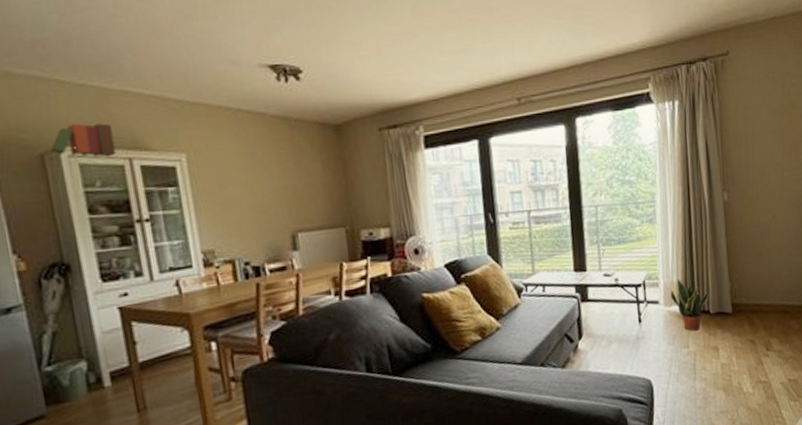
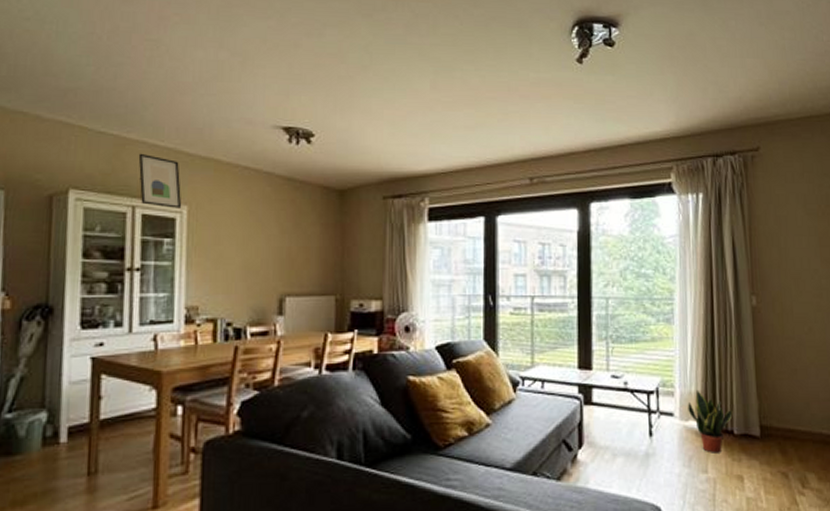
books: present [50,123,117,157] -> none [59,168,123,203]
picture frame: none [124,103,180,157] -> present [138,153,182,208]

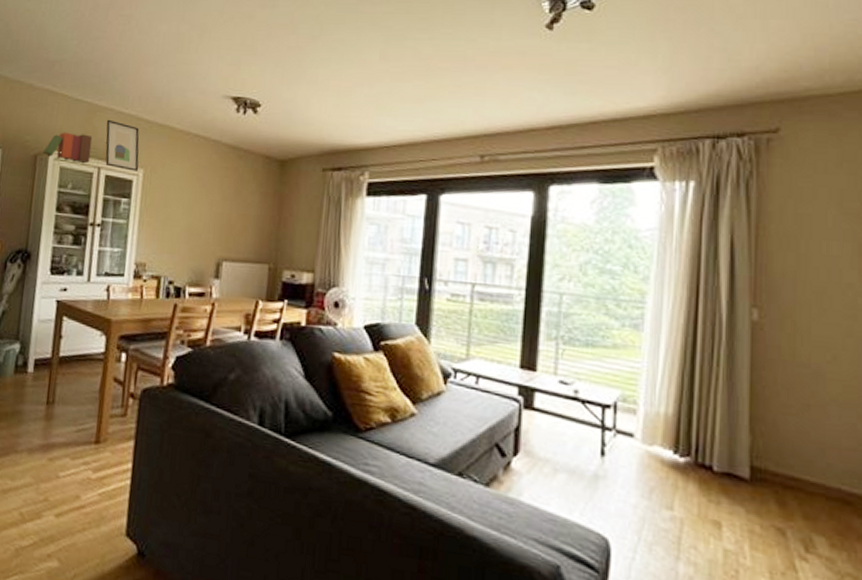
books: none [59,168,123,203] -> present [42,132,93,164]
potted plant: present [688,389,733,453] -> none [653,411,713,490]

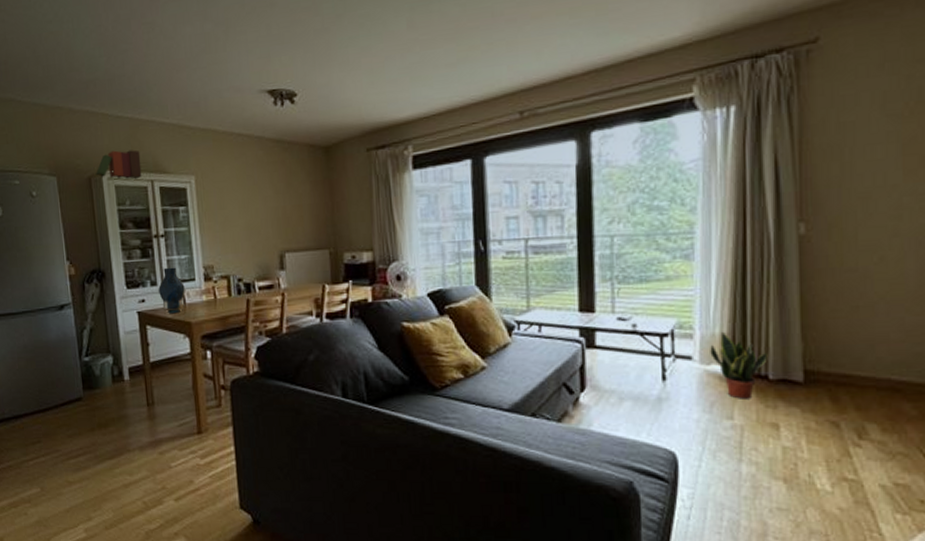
vase: none [83,258,112,308] -> present [158,267,185,314]
picture frame: present [105,119,139,171] -> none [150,131,190,179]
potted plant: none [653,411,713,490] -> present [710,331,768,399]

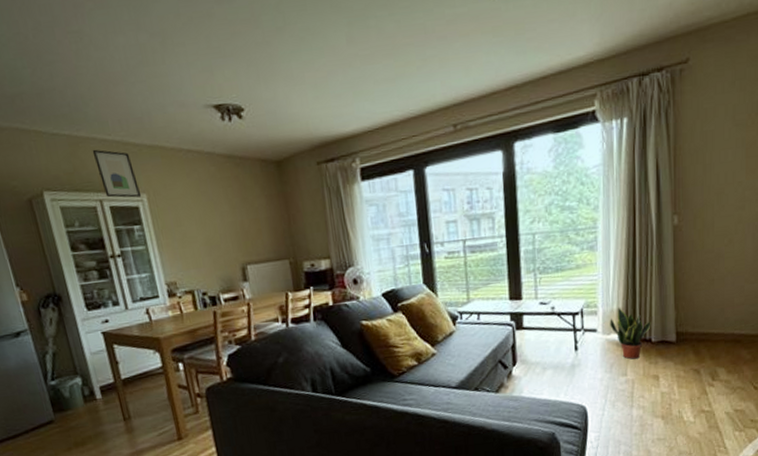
books: present [95,150,142,180] -> none [36,169,89,200]
picture frame: none [150,131,190,179] -> present [92,149,142,198]
vase: present [158,267,185,314] -> none [121,286,150,332]

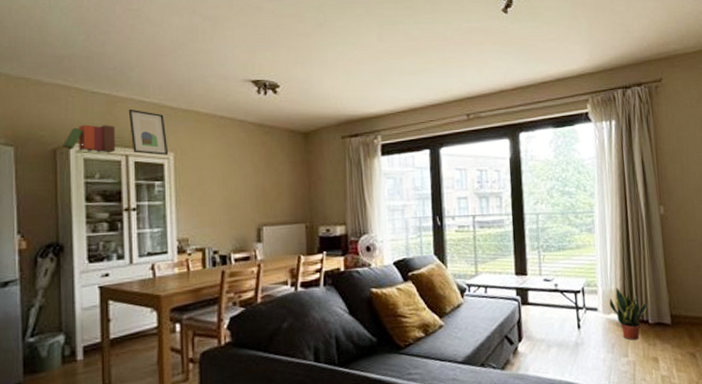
books: none [36,169,89,200] -> present [62,124,116,153]

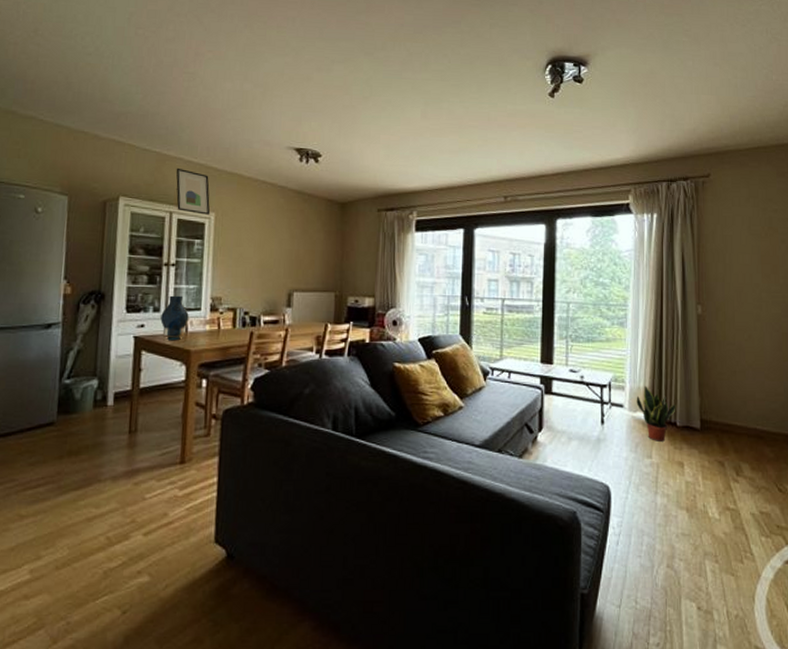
books: present [62,124,116,153] -> none [112,179,163,209]
vase: none [126,240,156,288] -> present [160,295,189,341]

